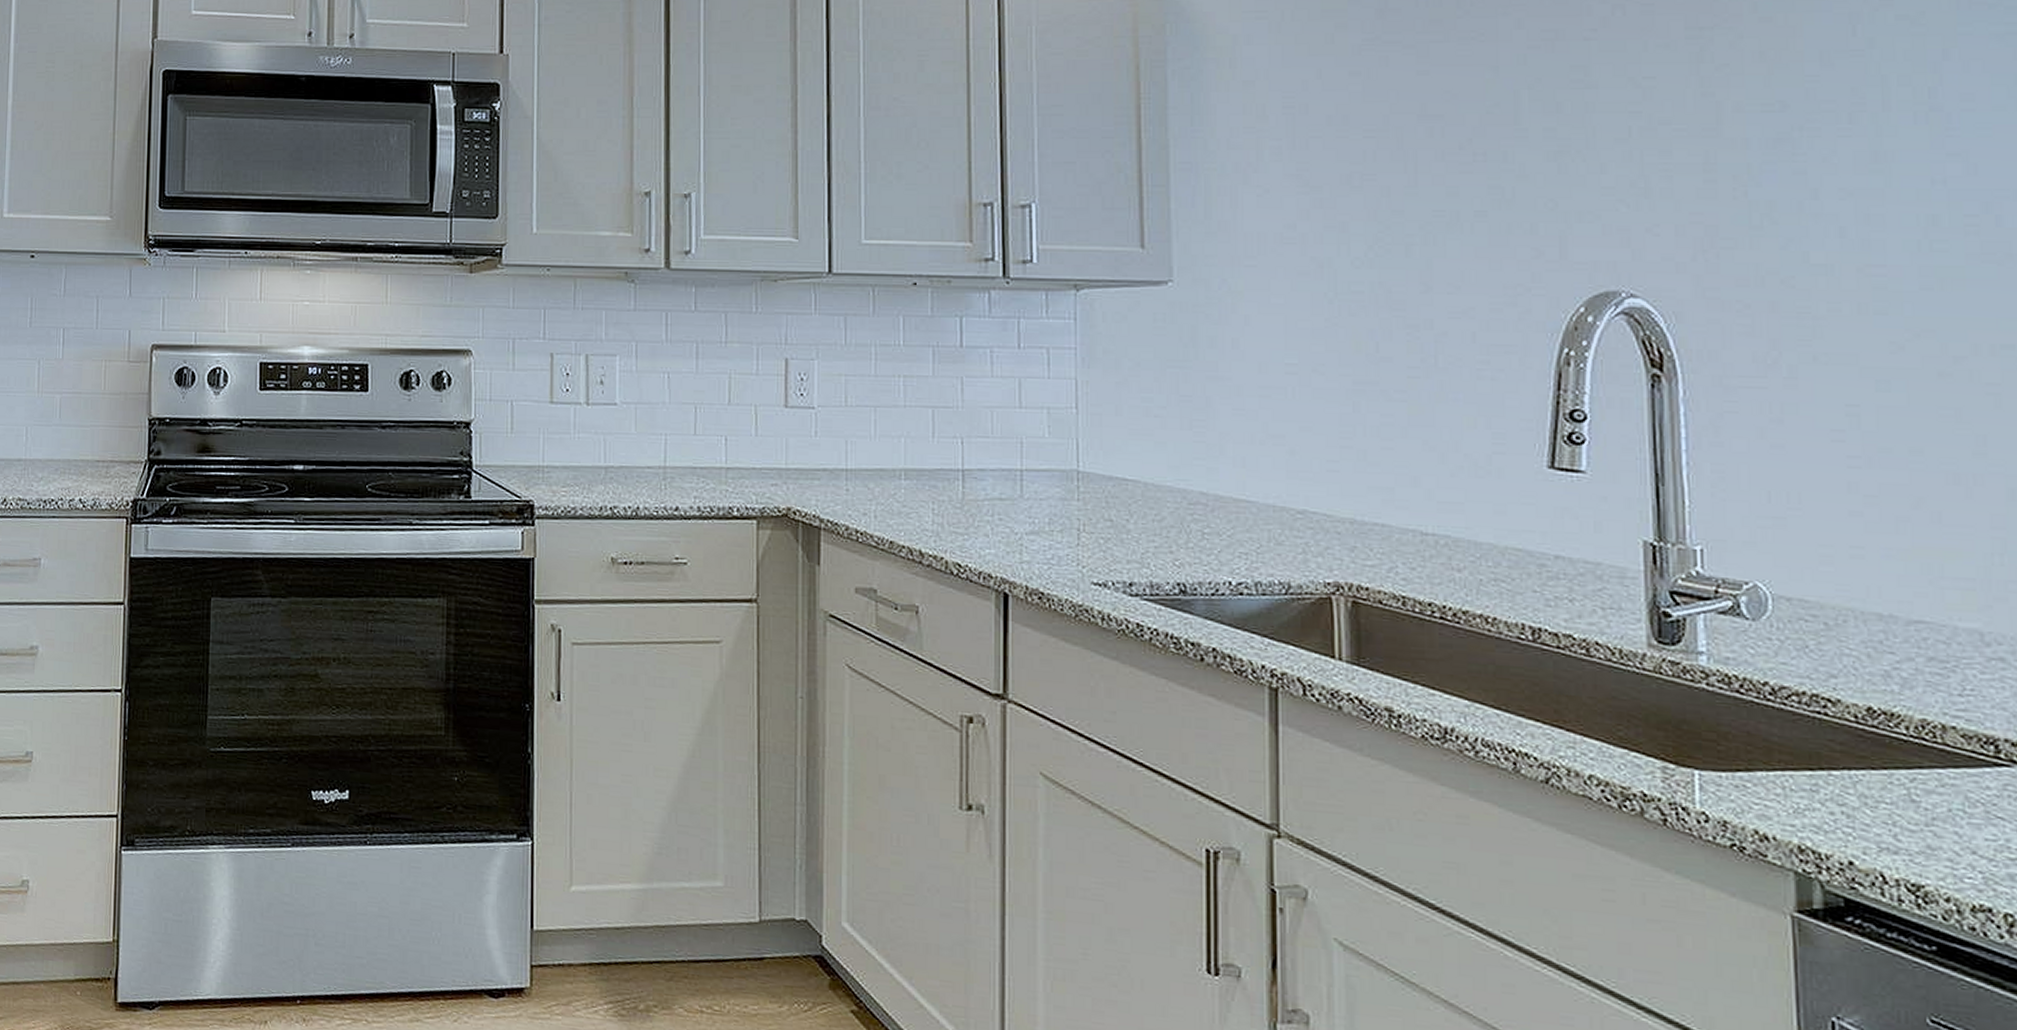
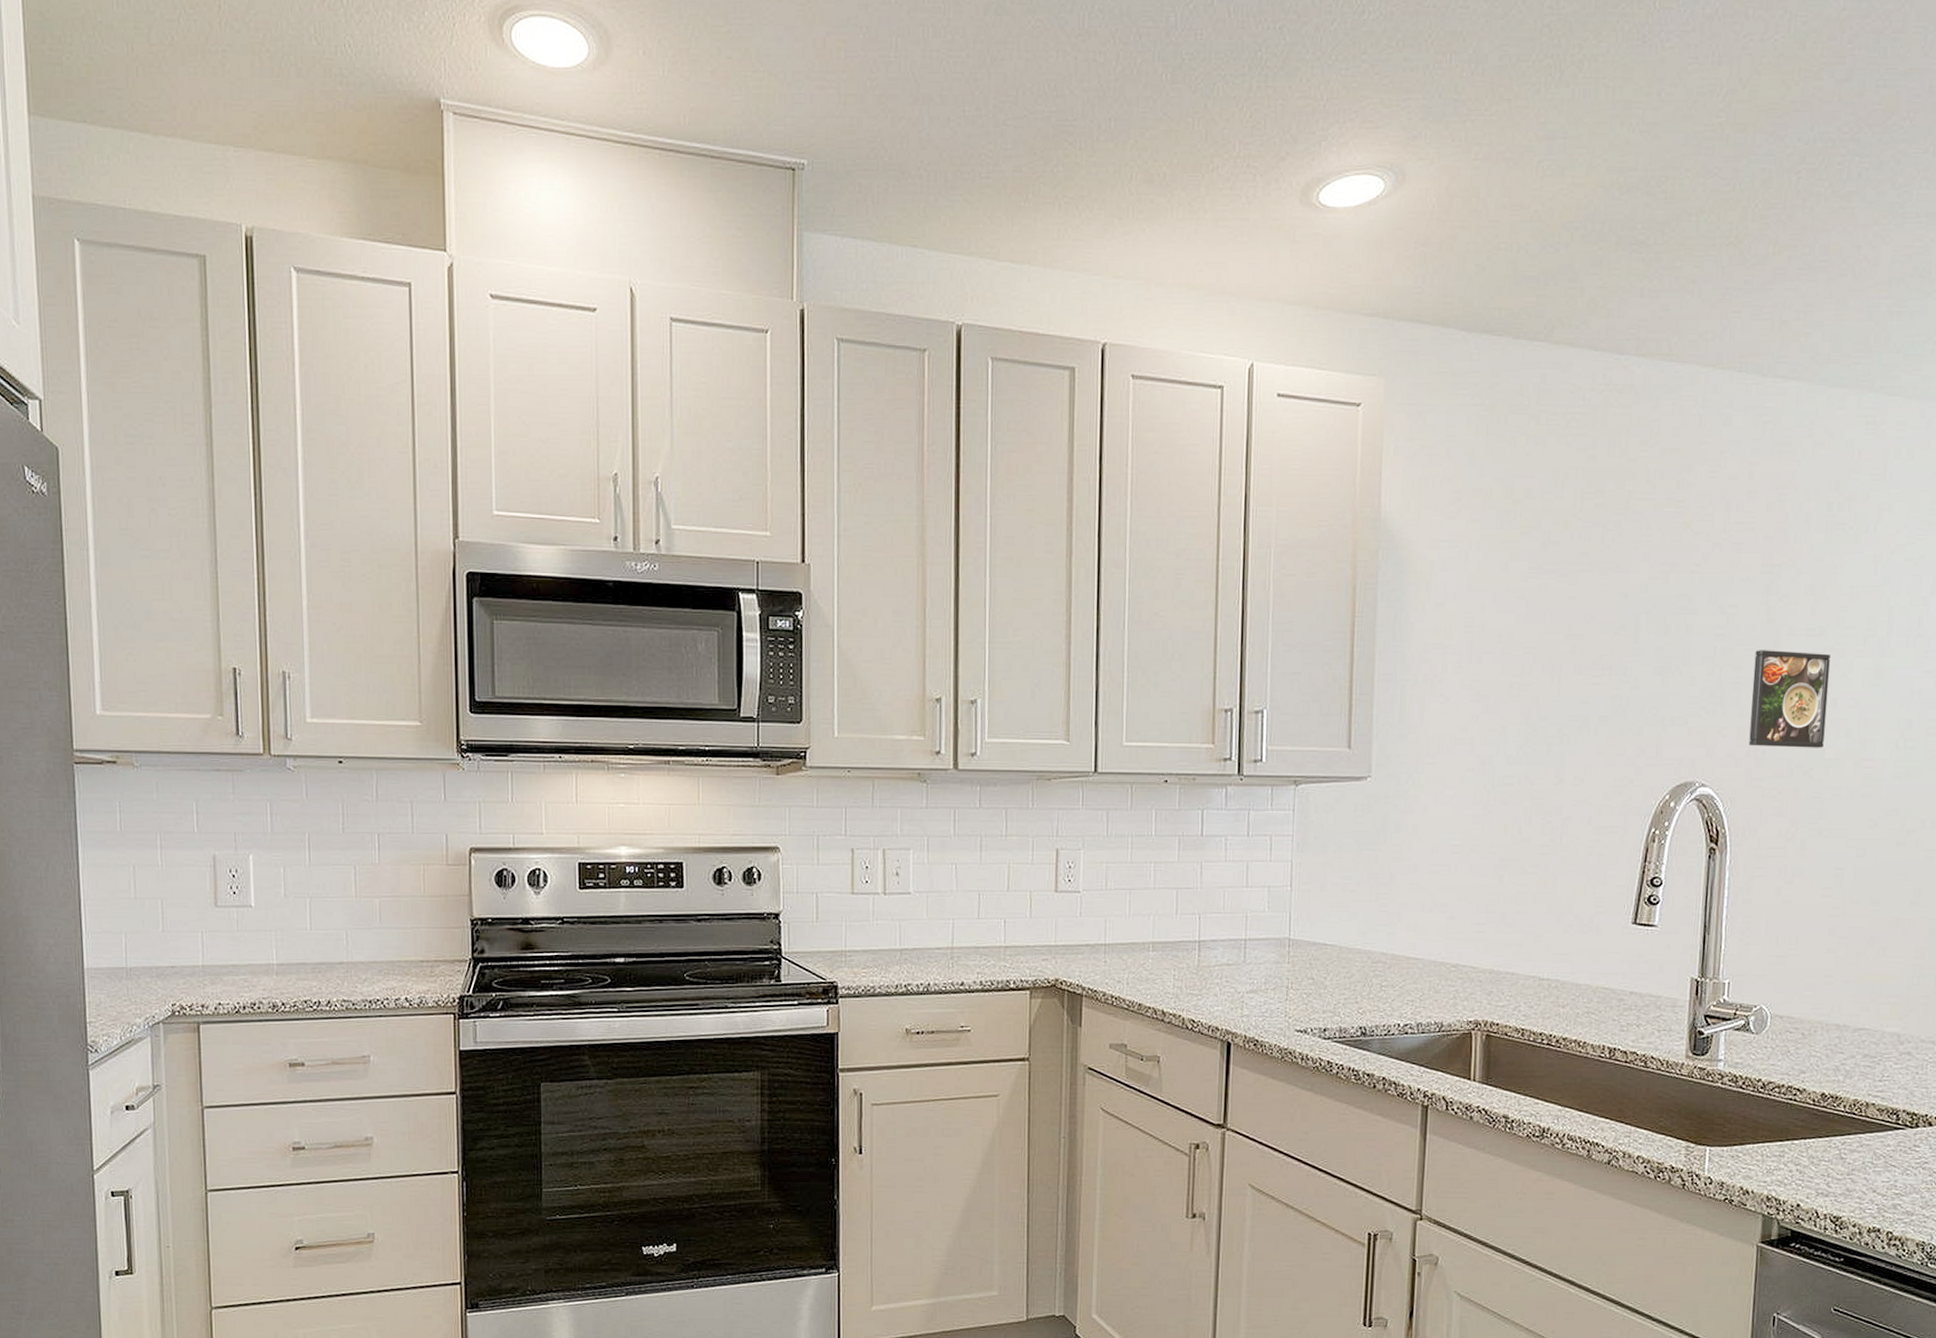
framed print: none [1689,130,1806,251] -> present [1749,650,1830,748]

